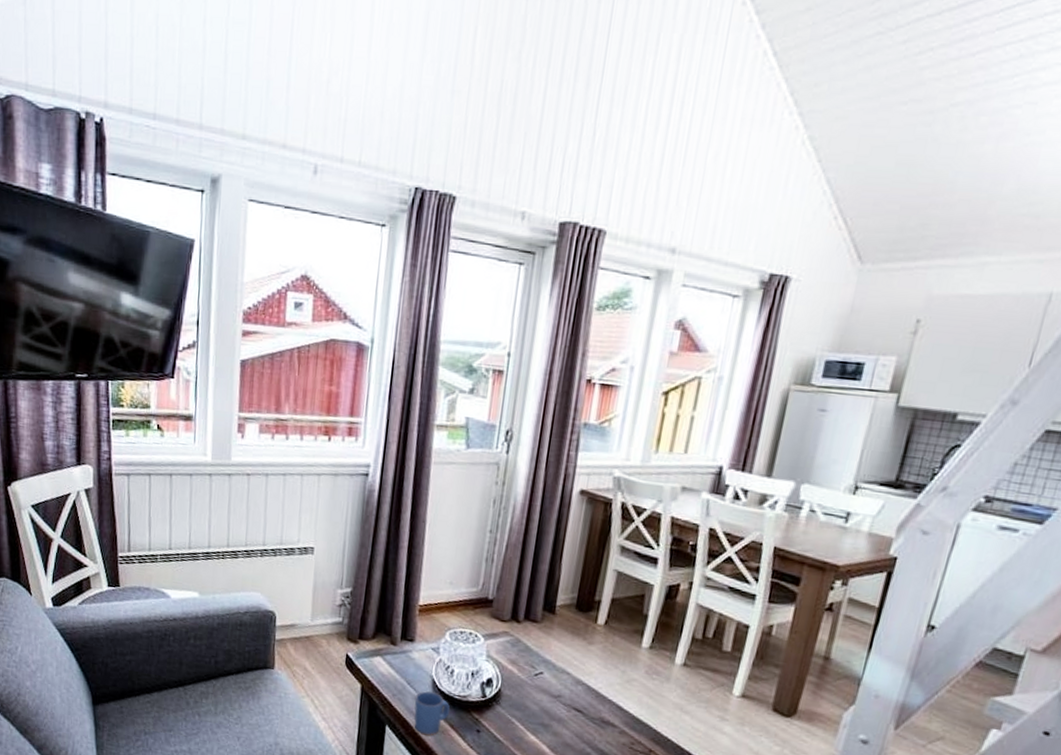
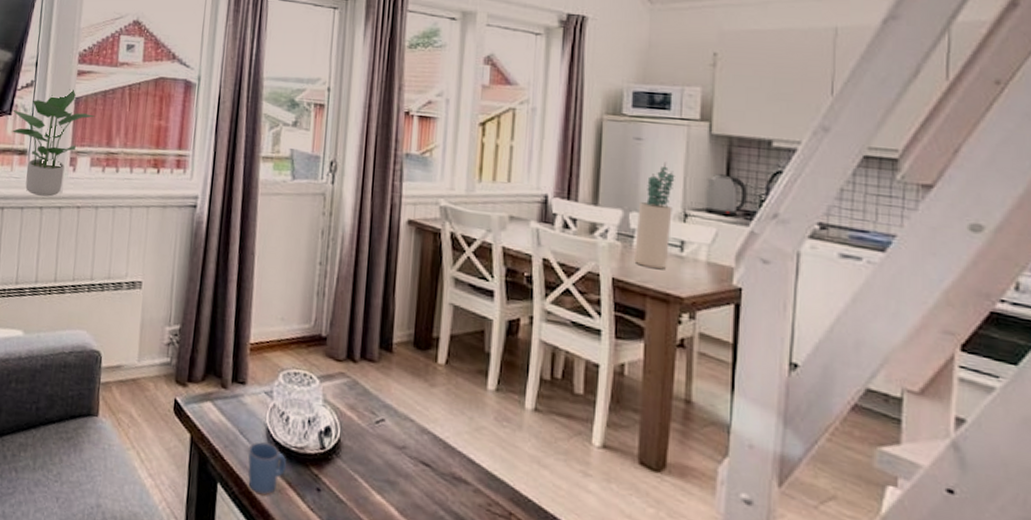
potted plant: none [175,351,263,464] -> present [12,89,95,197]
vase: none [798,435,853,540] -> present [634,163,675,270]
kettle: none [876,447,923,488] -> present [704,174,747,215]

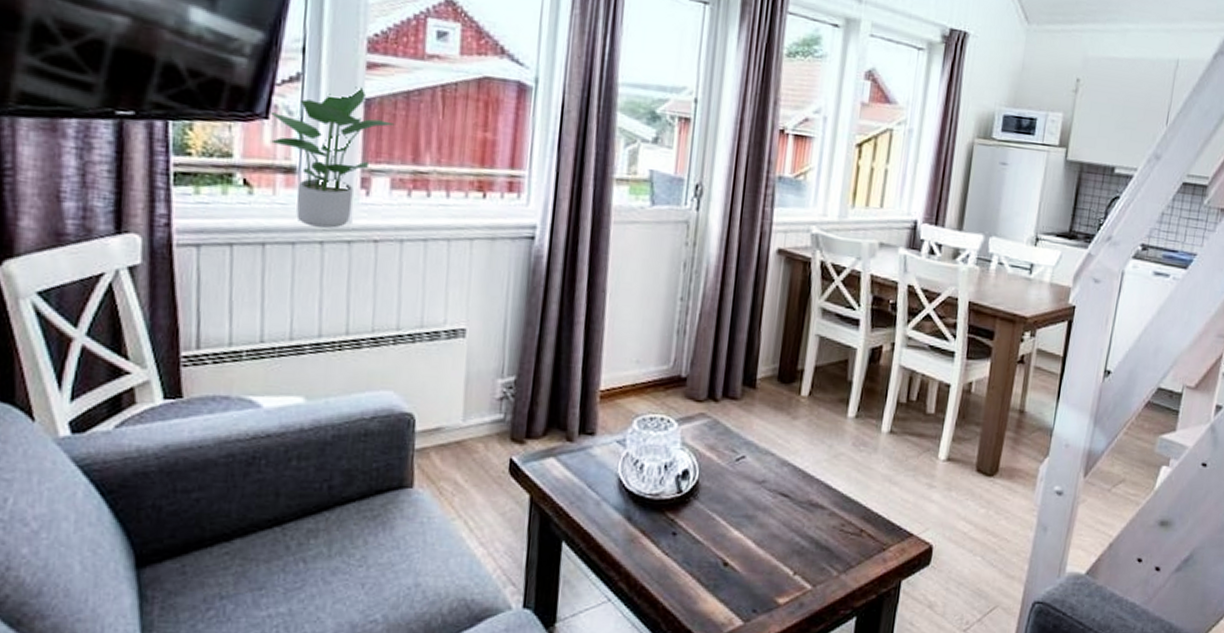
mug: present [248,442,287,496] -> none [597,493,641,547]
vase: present [634,163,675,270] -> none [989,188,1032,292]
kettle: present [704,174,747,215] -> none [1053,199,1090,239]

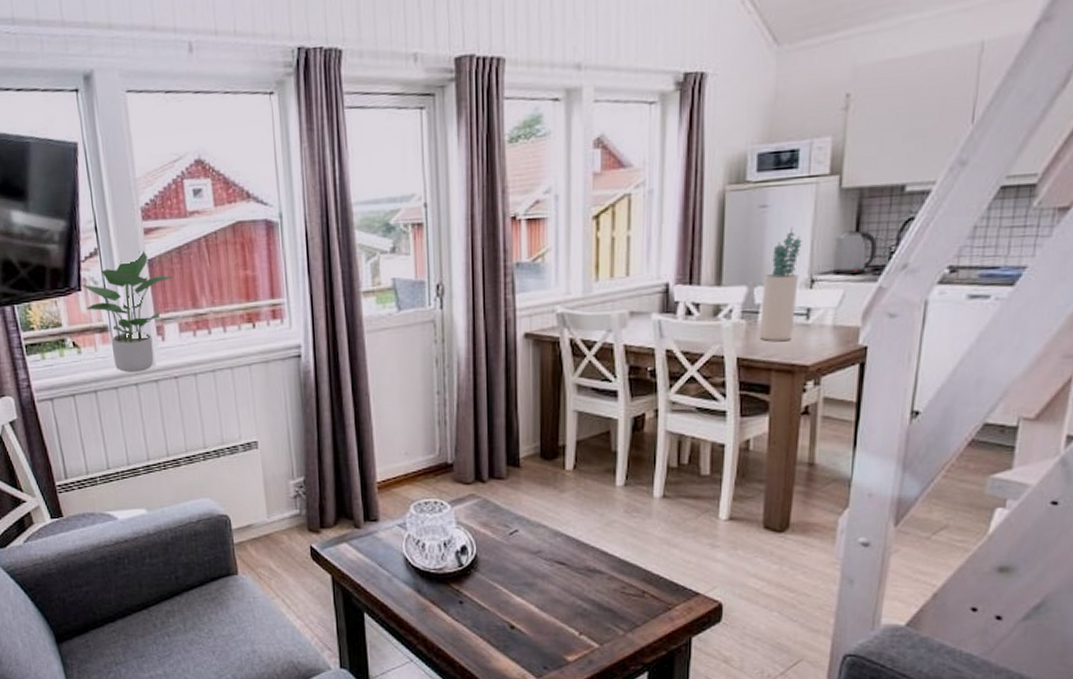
vase: none [989,188,1032,292] -> present [759,228,802,342]
kettle: none [1053,199,1090,239] -> present [832,230,877,274]

